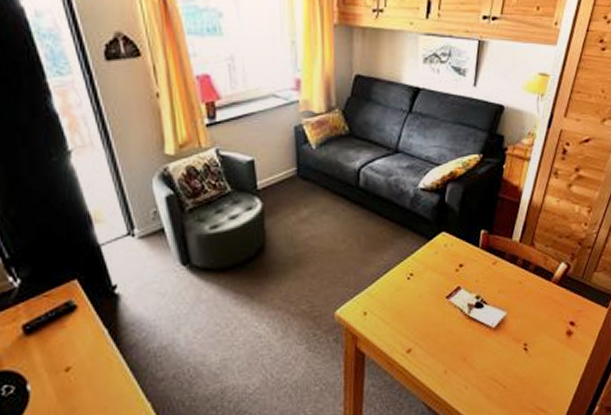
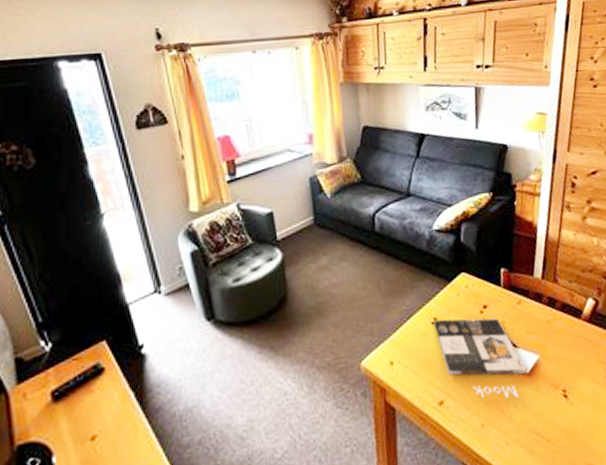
magazine: none [409,275,492,349] -> present [433,318,526,399]

